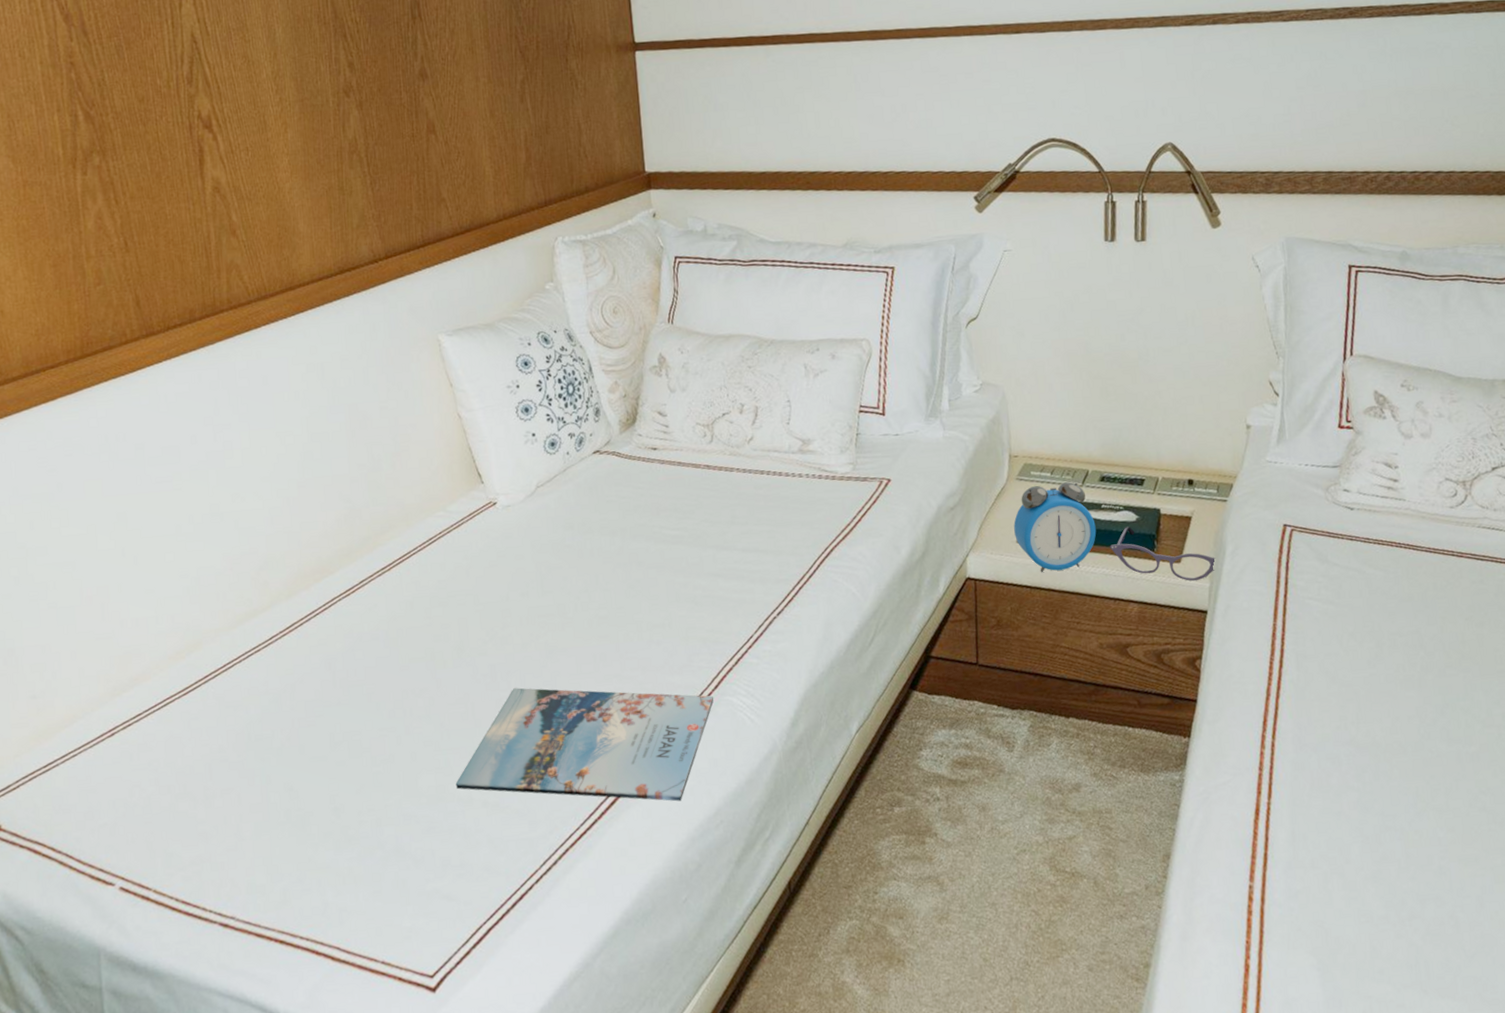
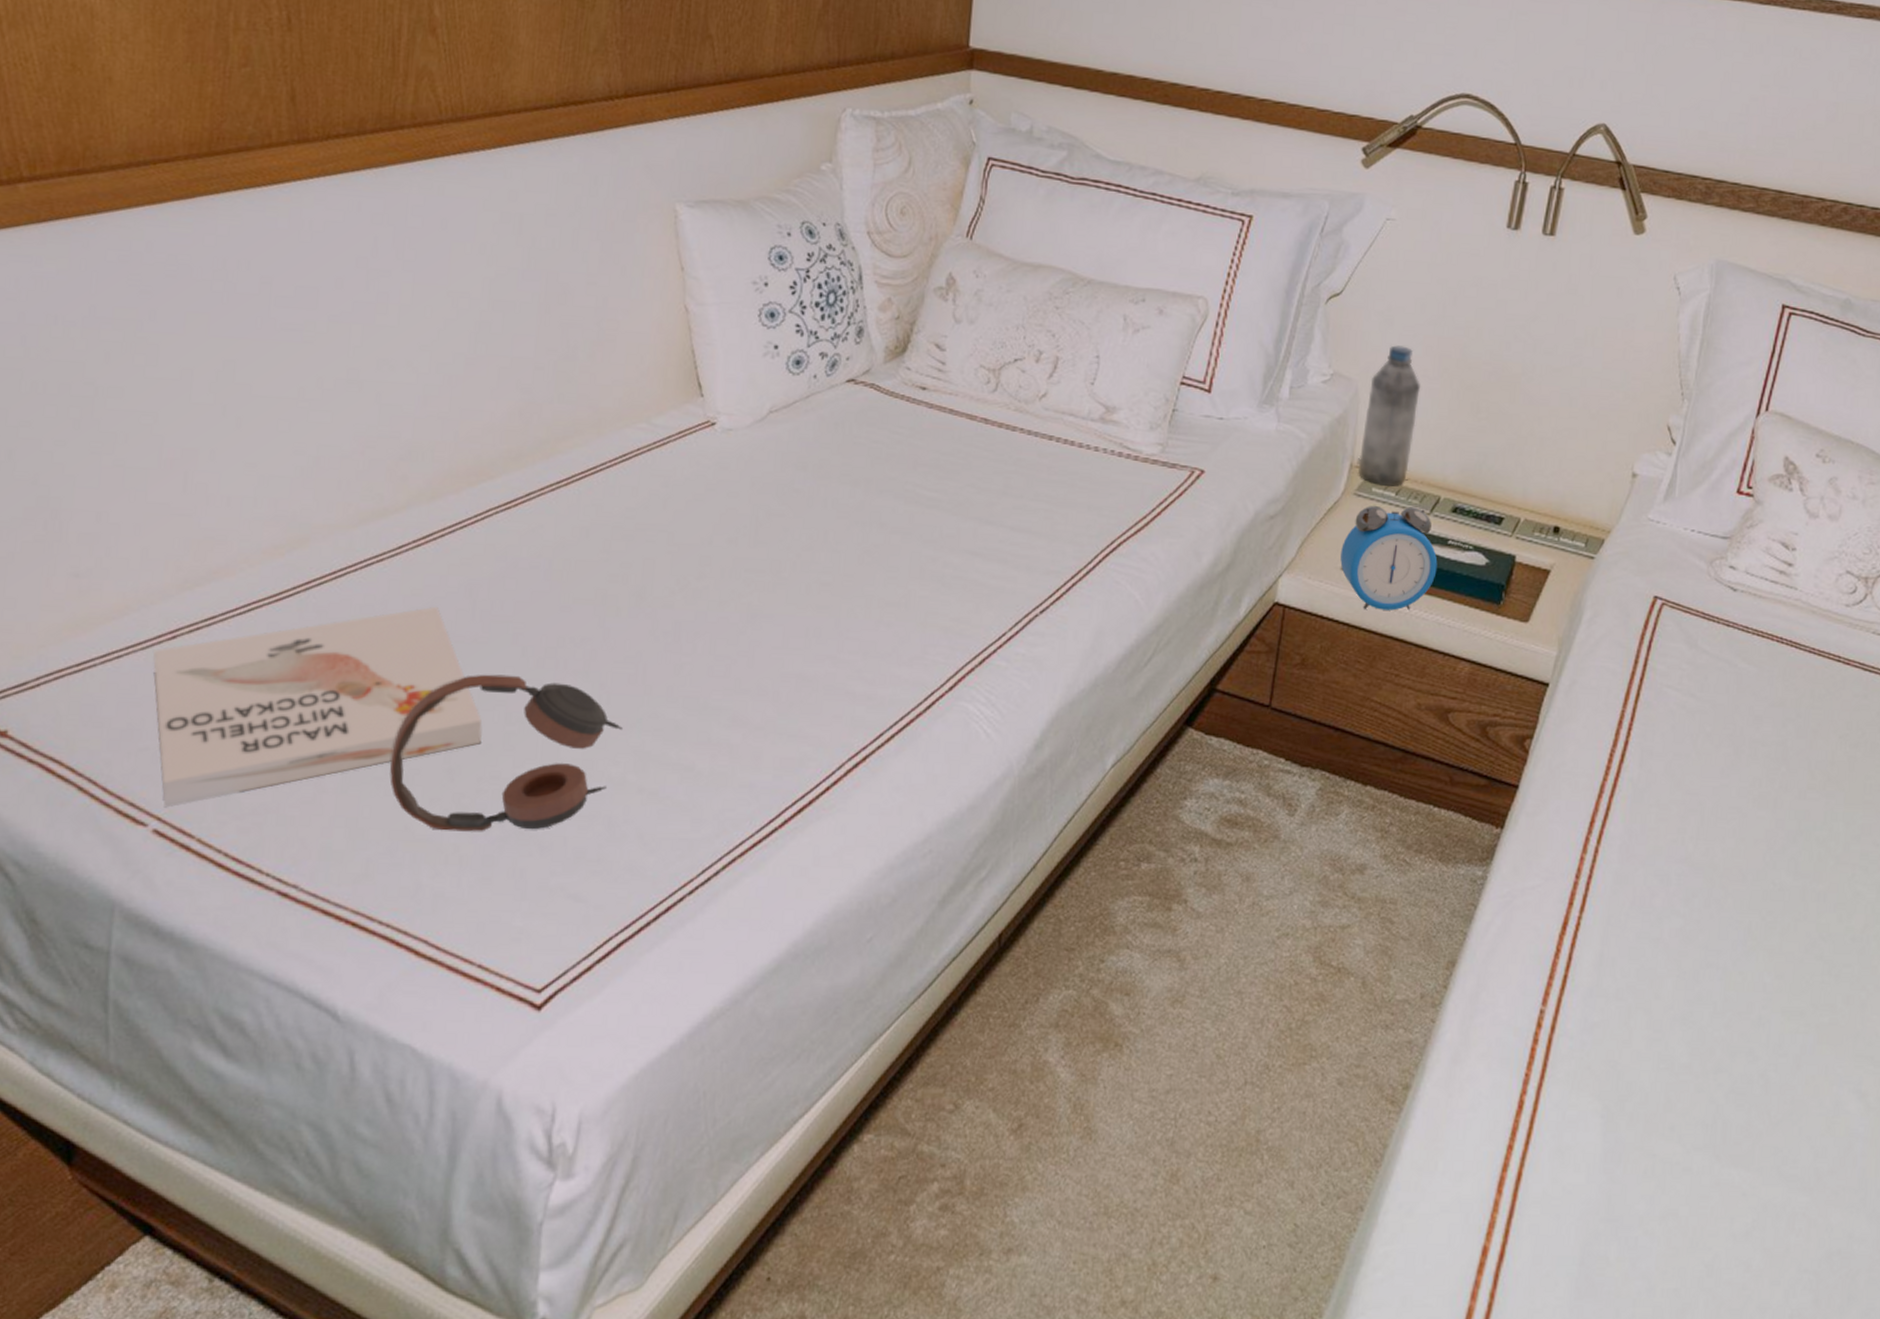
book: none [98,680,357,869] -> present [152,606,483,808]
headphones: none [289,726,463,858] -> present [389,674,622,832]
magazine: present [455,688,714,802] -> none [607,654,945,820]
water bottle: none [1014,351,1058,469] -> present [1357,345,1420,487]
eyeglasses: present [1110,526,1216,581] -> none [1449,571,1570,646]

